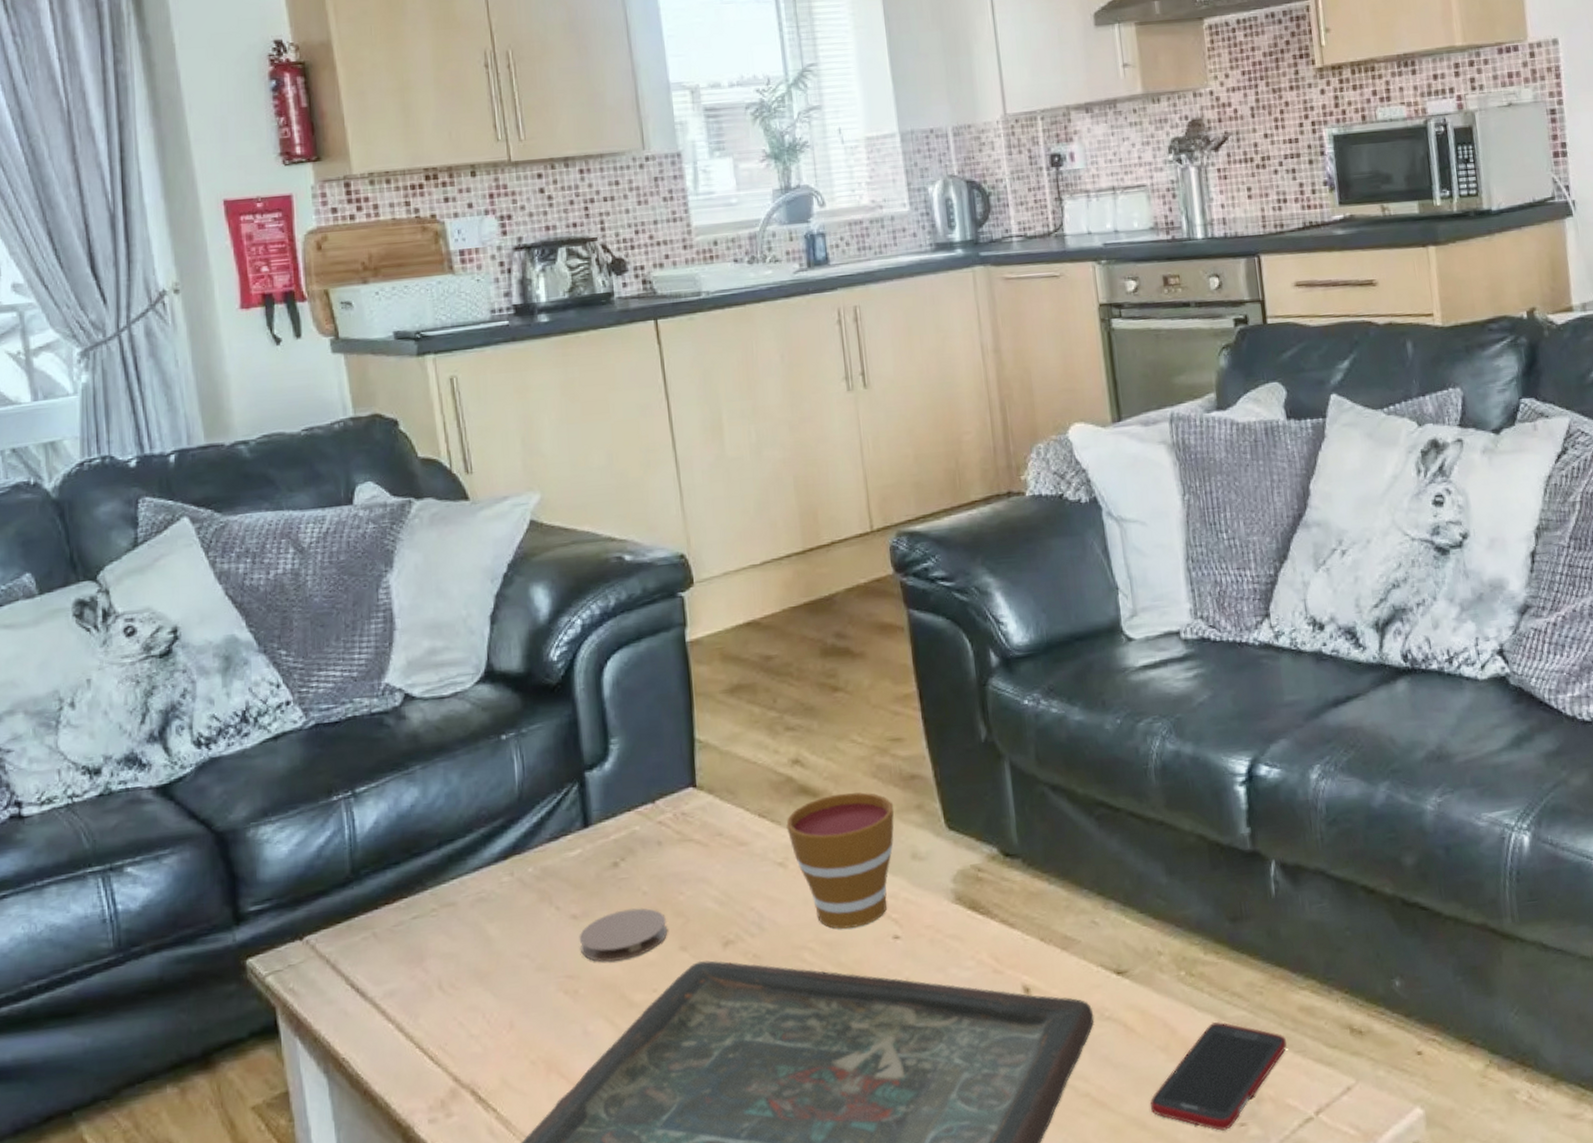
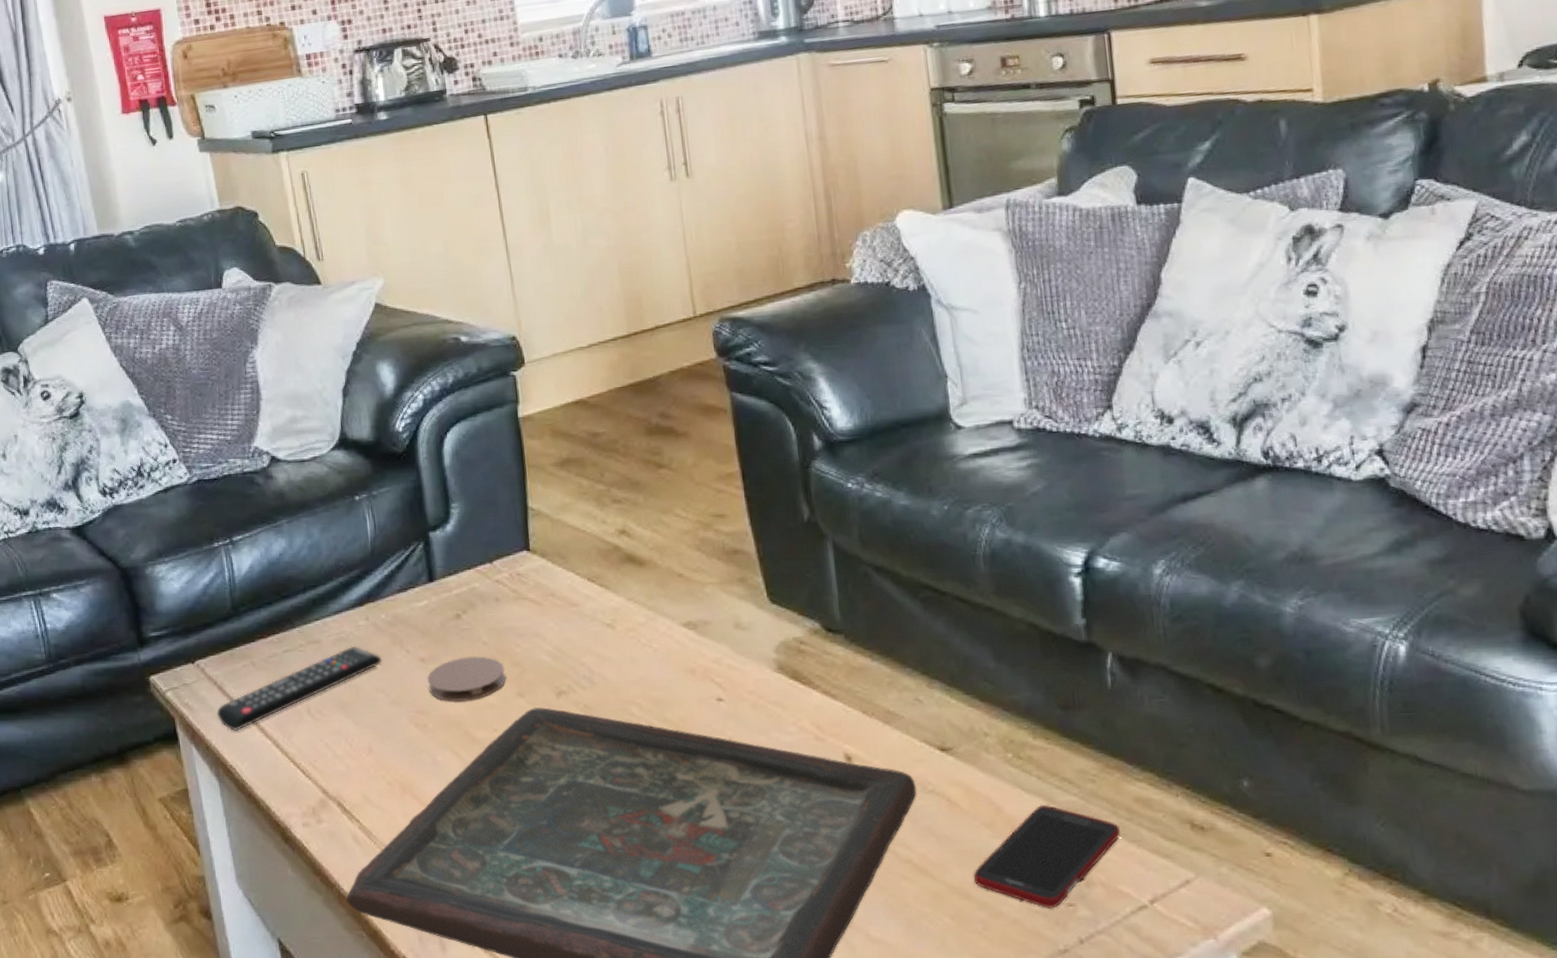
remote control: none [328,905,529,1017] -> present [216,645,383,731]
cup: present [786,792,894,929] -> none [614,563,718,688]

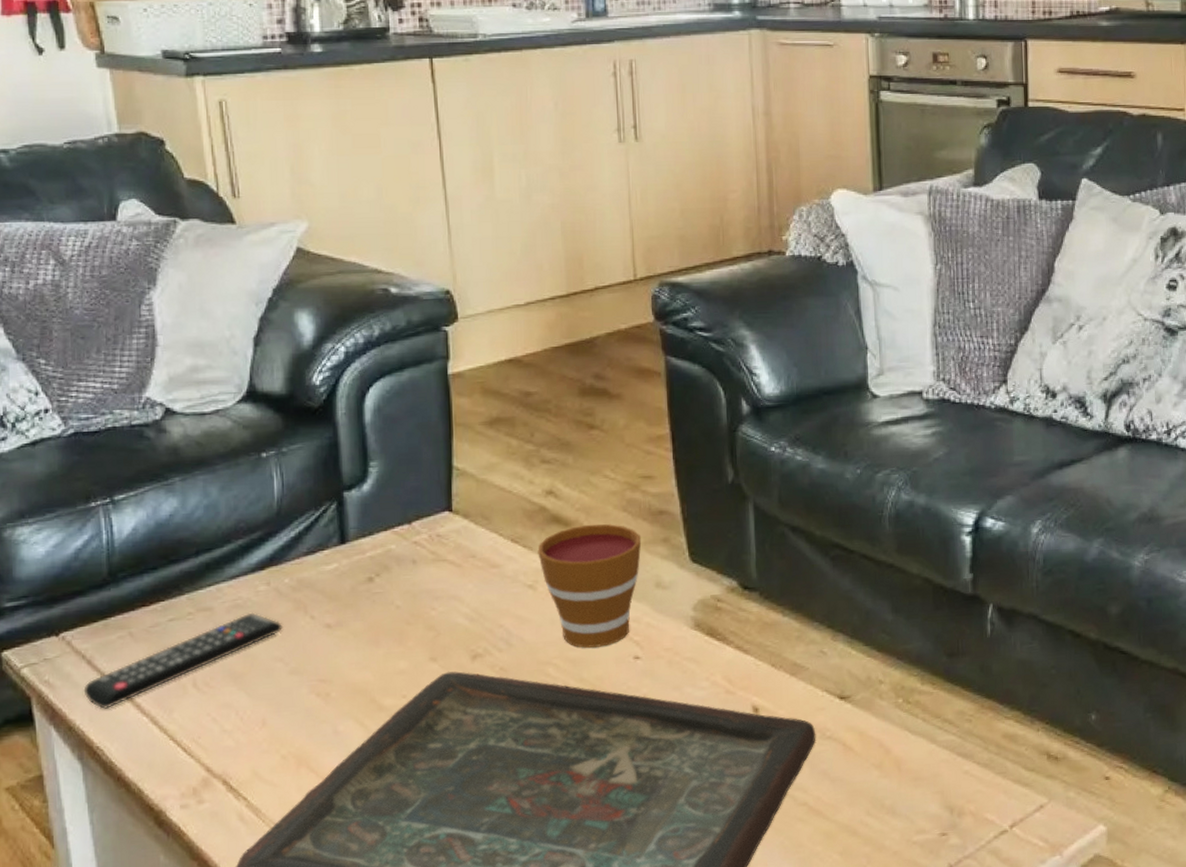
coaster: present [427,656,506,702] -> none [332,620,419,669]
cup: none [614,563,718,688] -> present [537,524,642,648]
cell phone: present [973,804,1120,908] -> none [861,744,989,839]

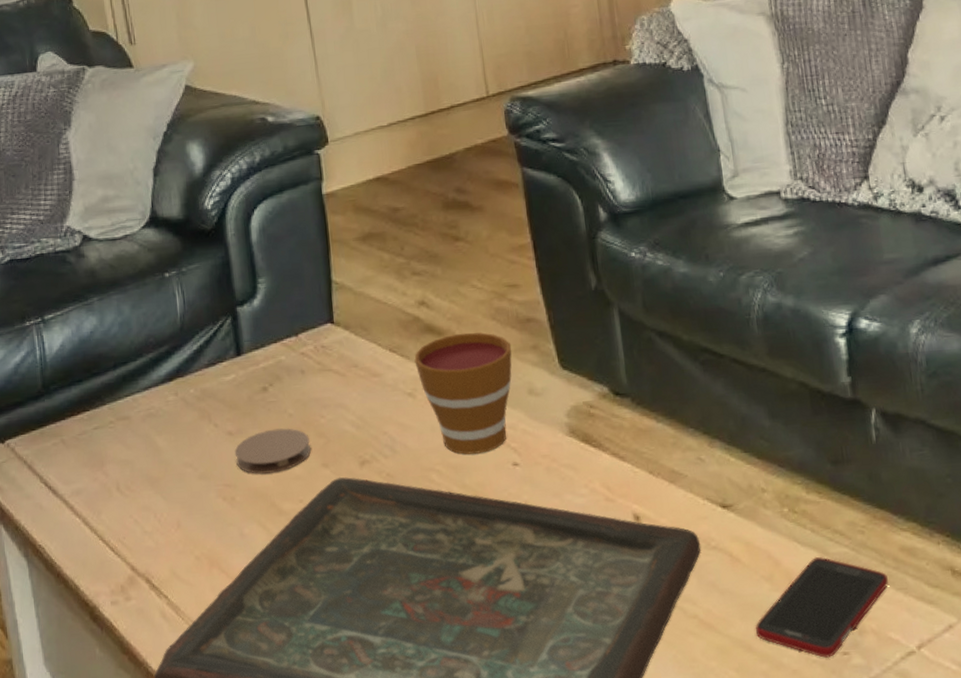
remote control: present [83,612,284,709] -> none [26,421,191,510]
coaster: none [332,620,419,669] -> present [234,428,312,474]
cell phone: none [861,744,989,839] -> present [755,556,888,658]

